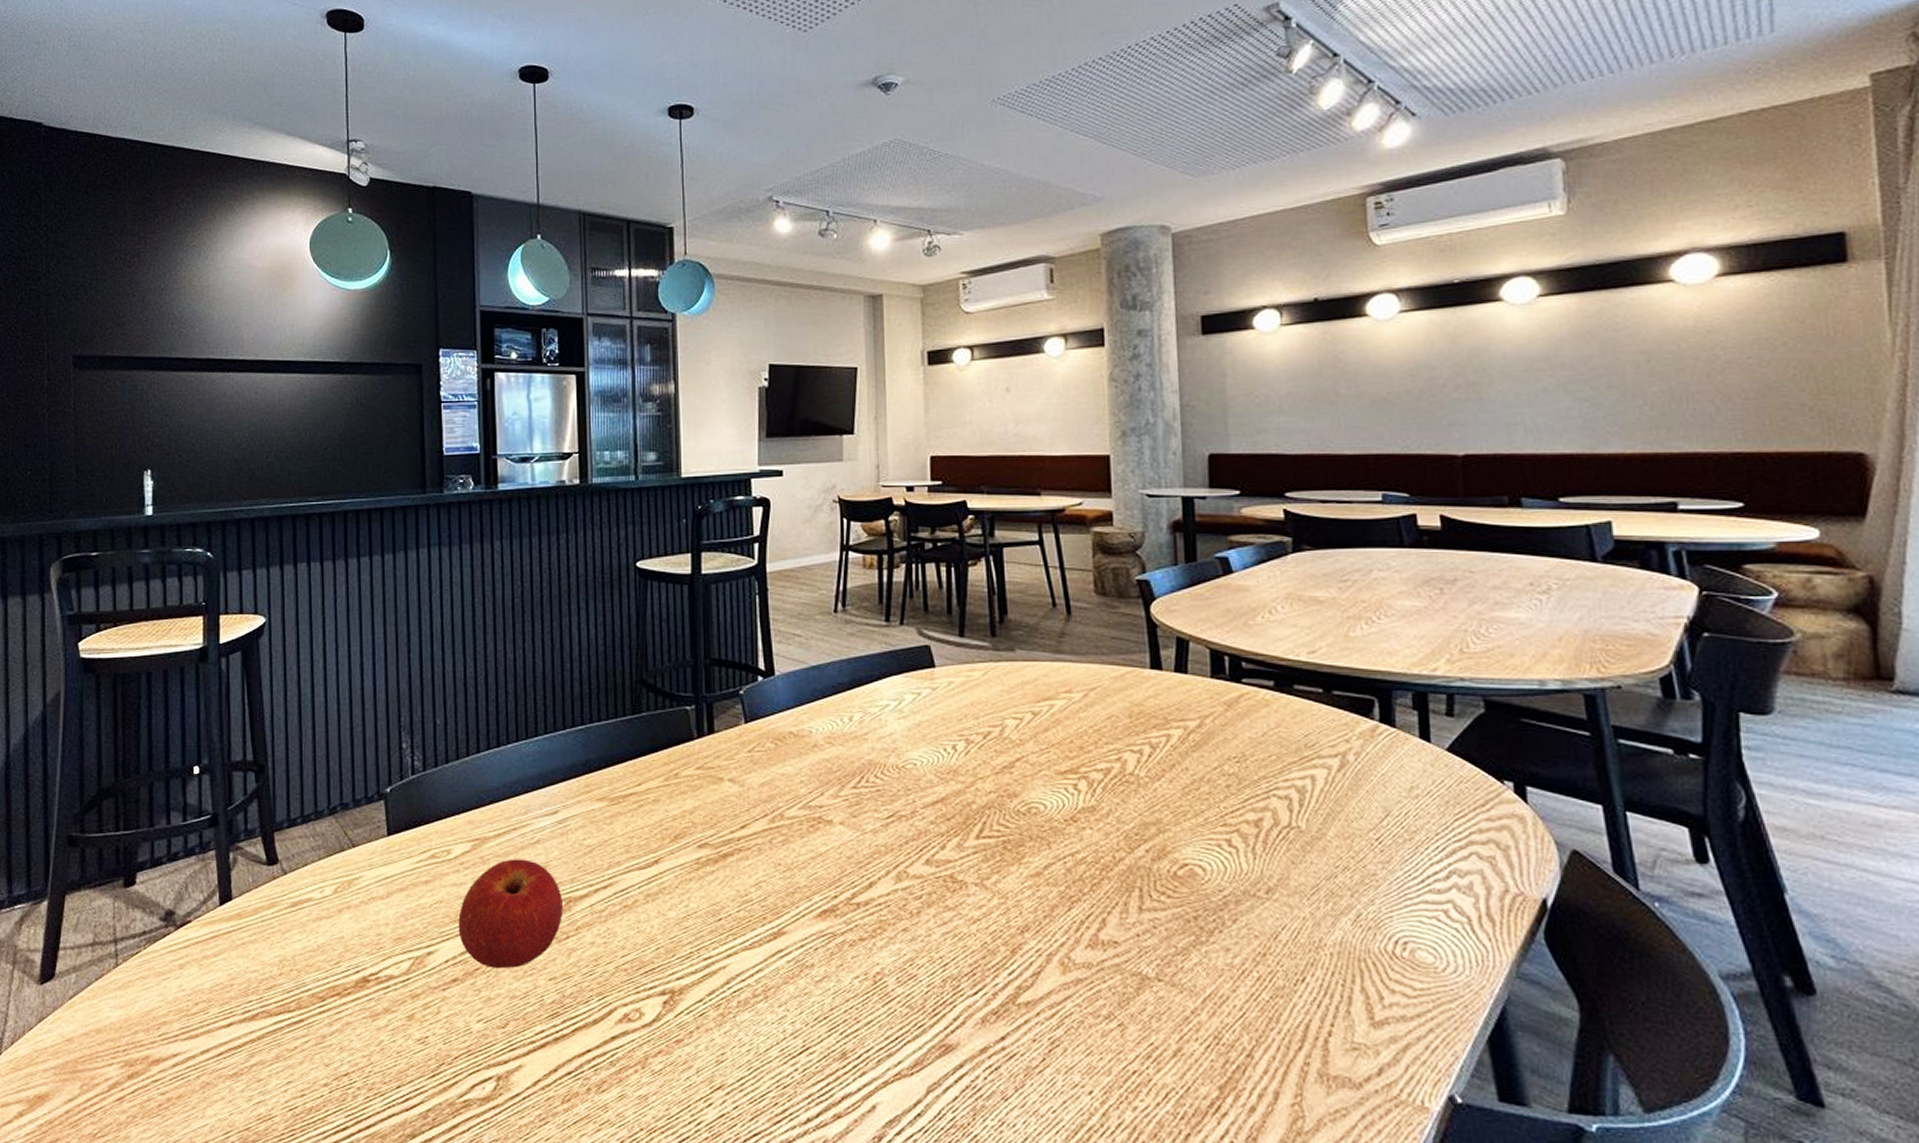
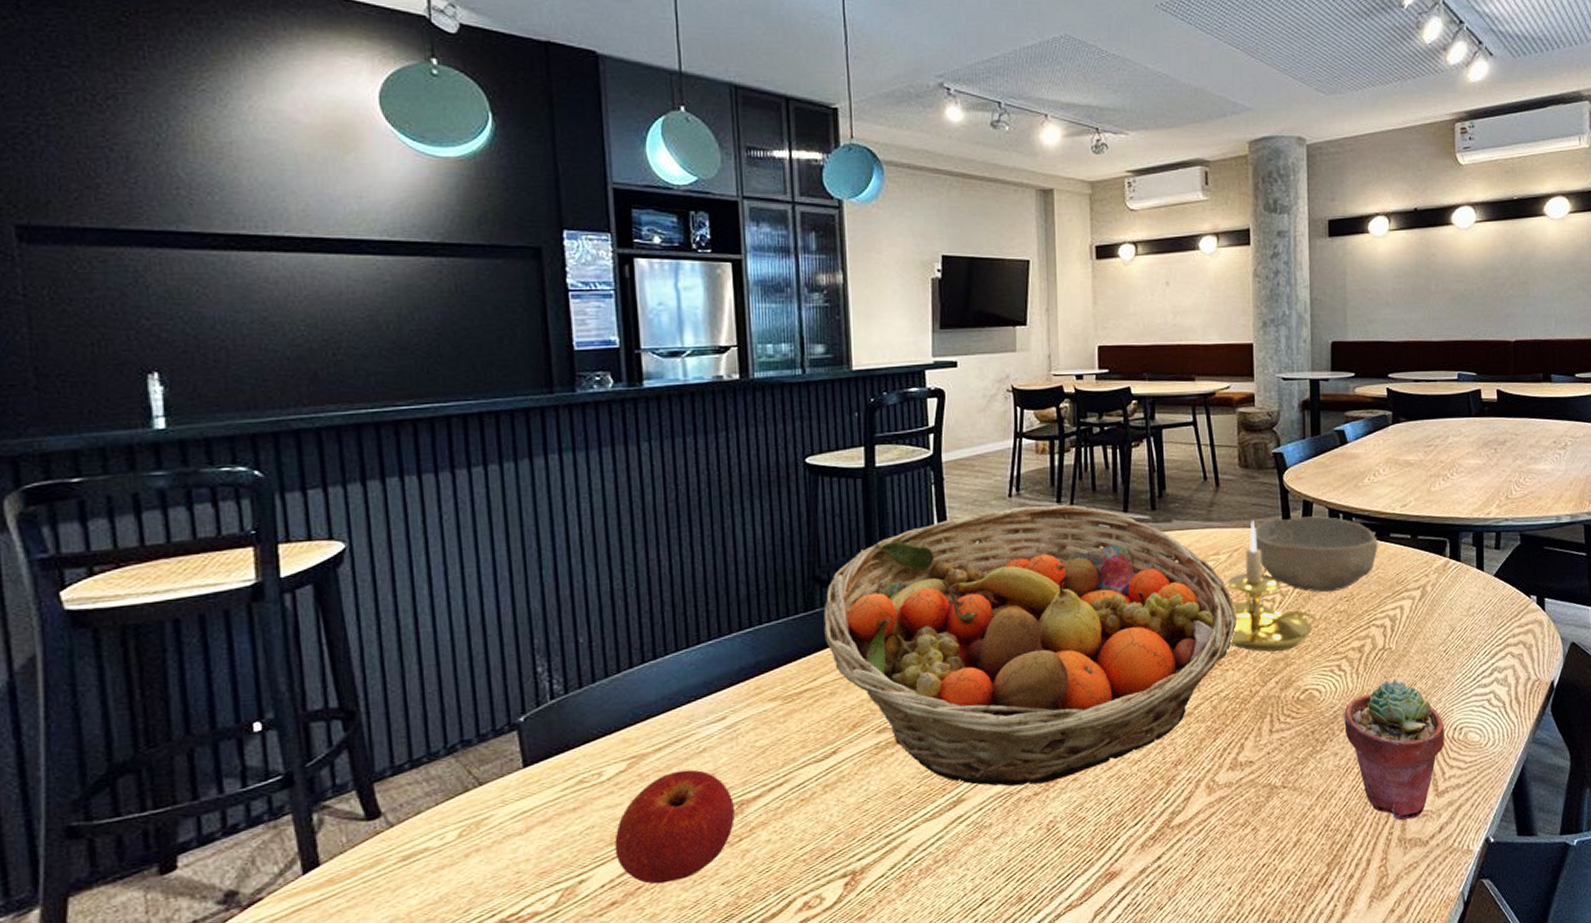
fruit basket: none [649,623,1097,929] -> present [823,505,1238,787]
candle holder: none [1083,656,1203,813] -> present [1228,520,1321,652]
bowl: none [1115,656,1278,750] -> present [1255,516,1378,593]
potted succulent: none [1237,867,1381,1051] -> present [1344,680,1444,821]

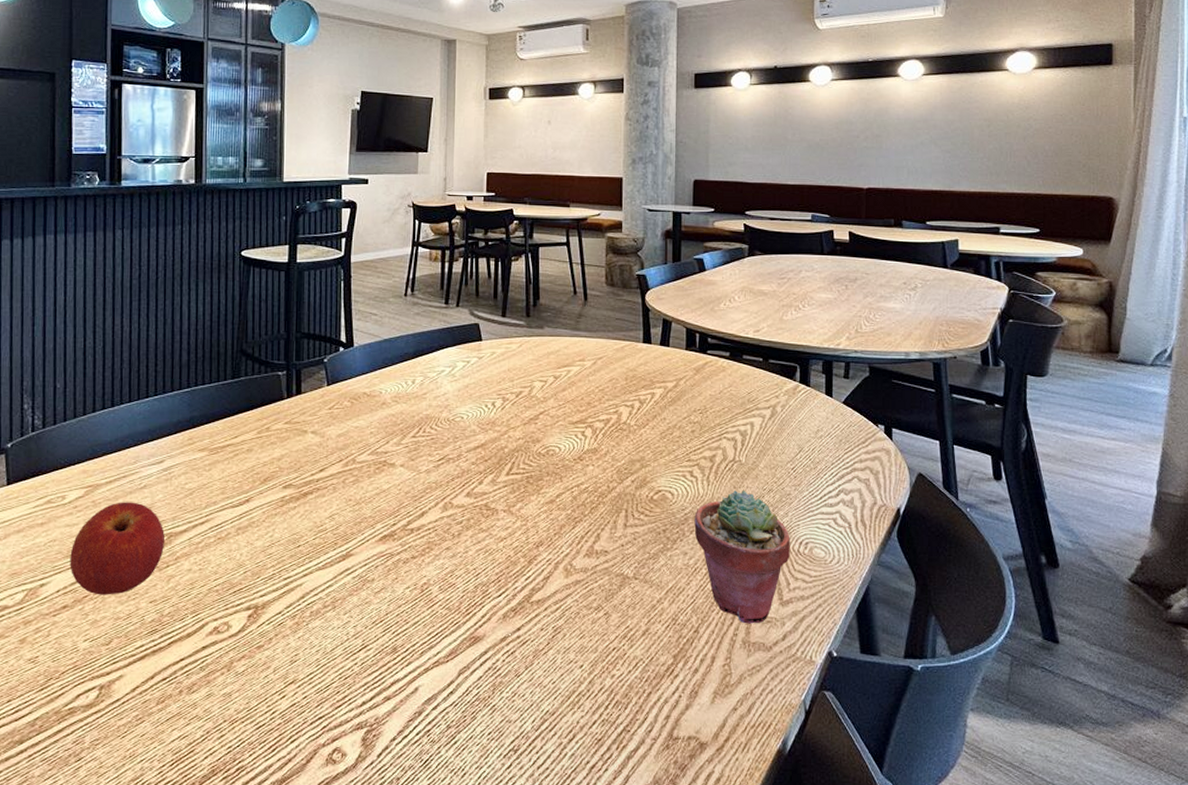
fruit basket: present [823,505,1238,787] -> none [246,305,599,548]
candle holder: present [1228,520,1321,652] -> none [590,333,675,453]
bowl: present [1255,516,1378,593] -> none [617,333,732,404]

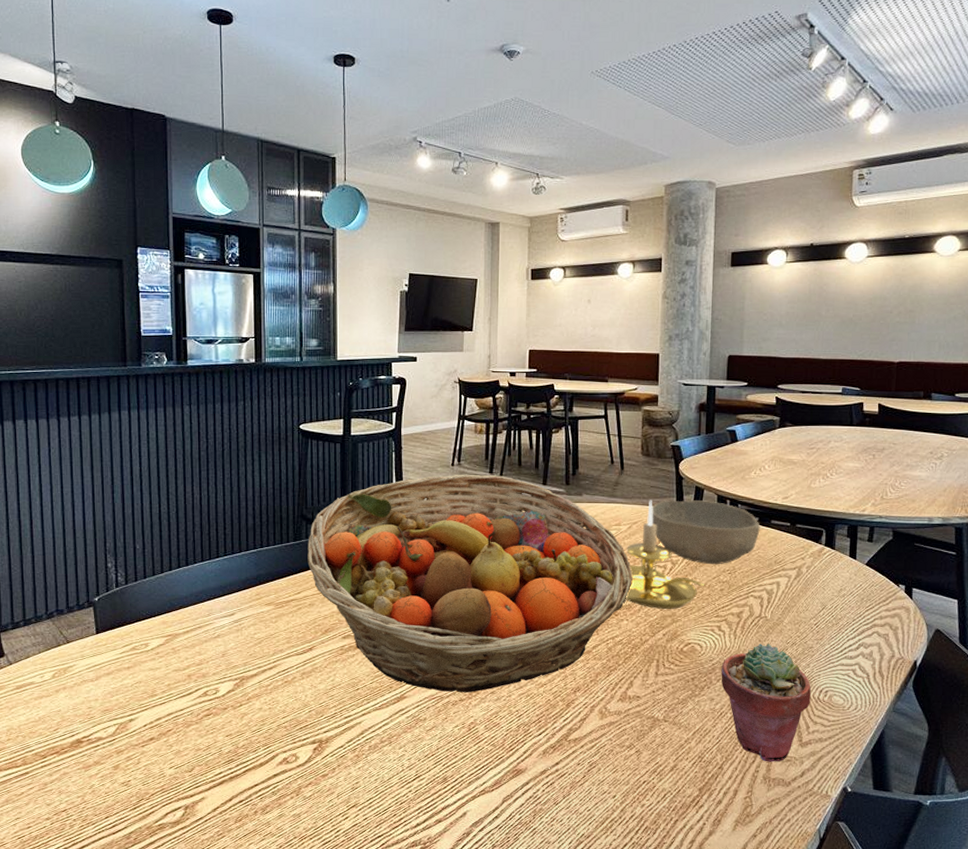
apple: present [70,502,165,595] -> none [154,649,237,730]
fruit basket: none [246,305,599,548] -> present [307,474,634,692]
candle holder: none [590,333,675,453] -> present [625,500,705,609]
bowl: none [617,333,732,404] -> present [651,500,760,565]

